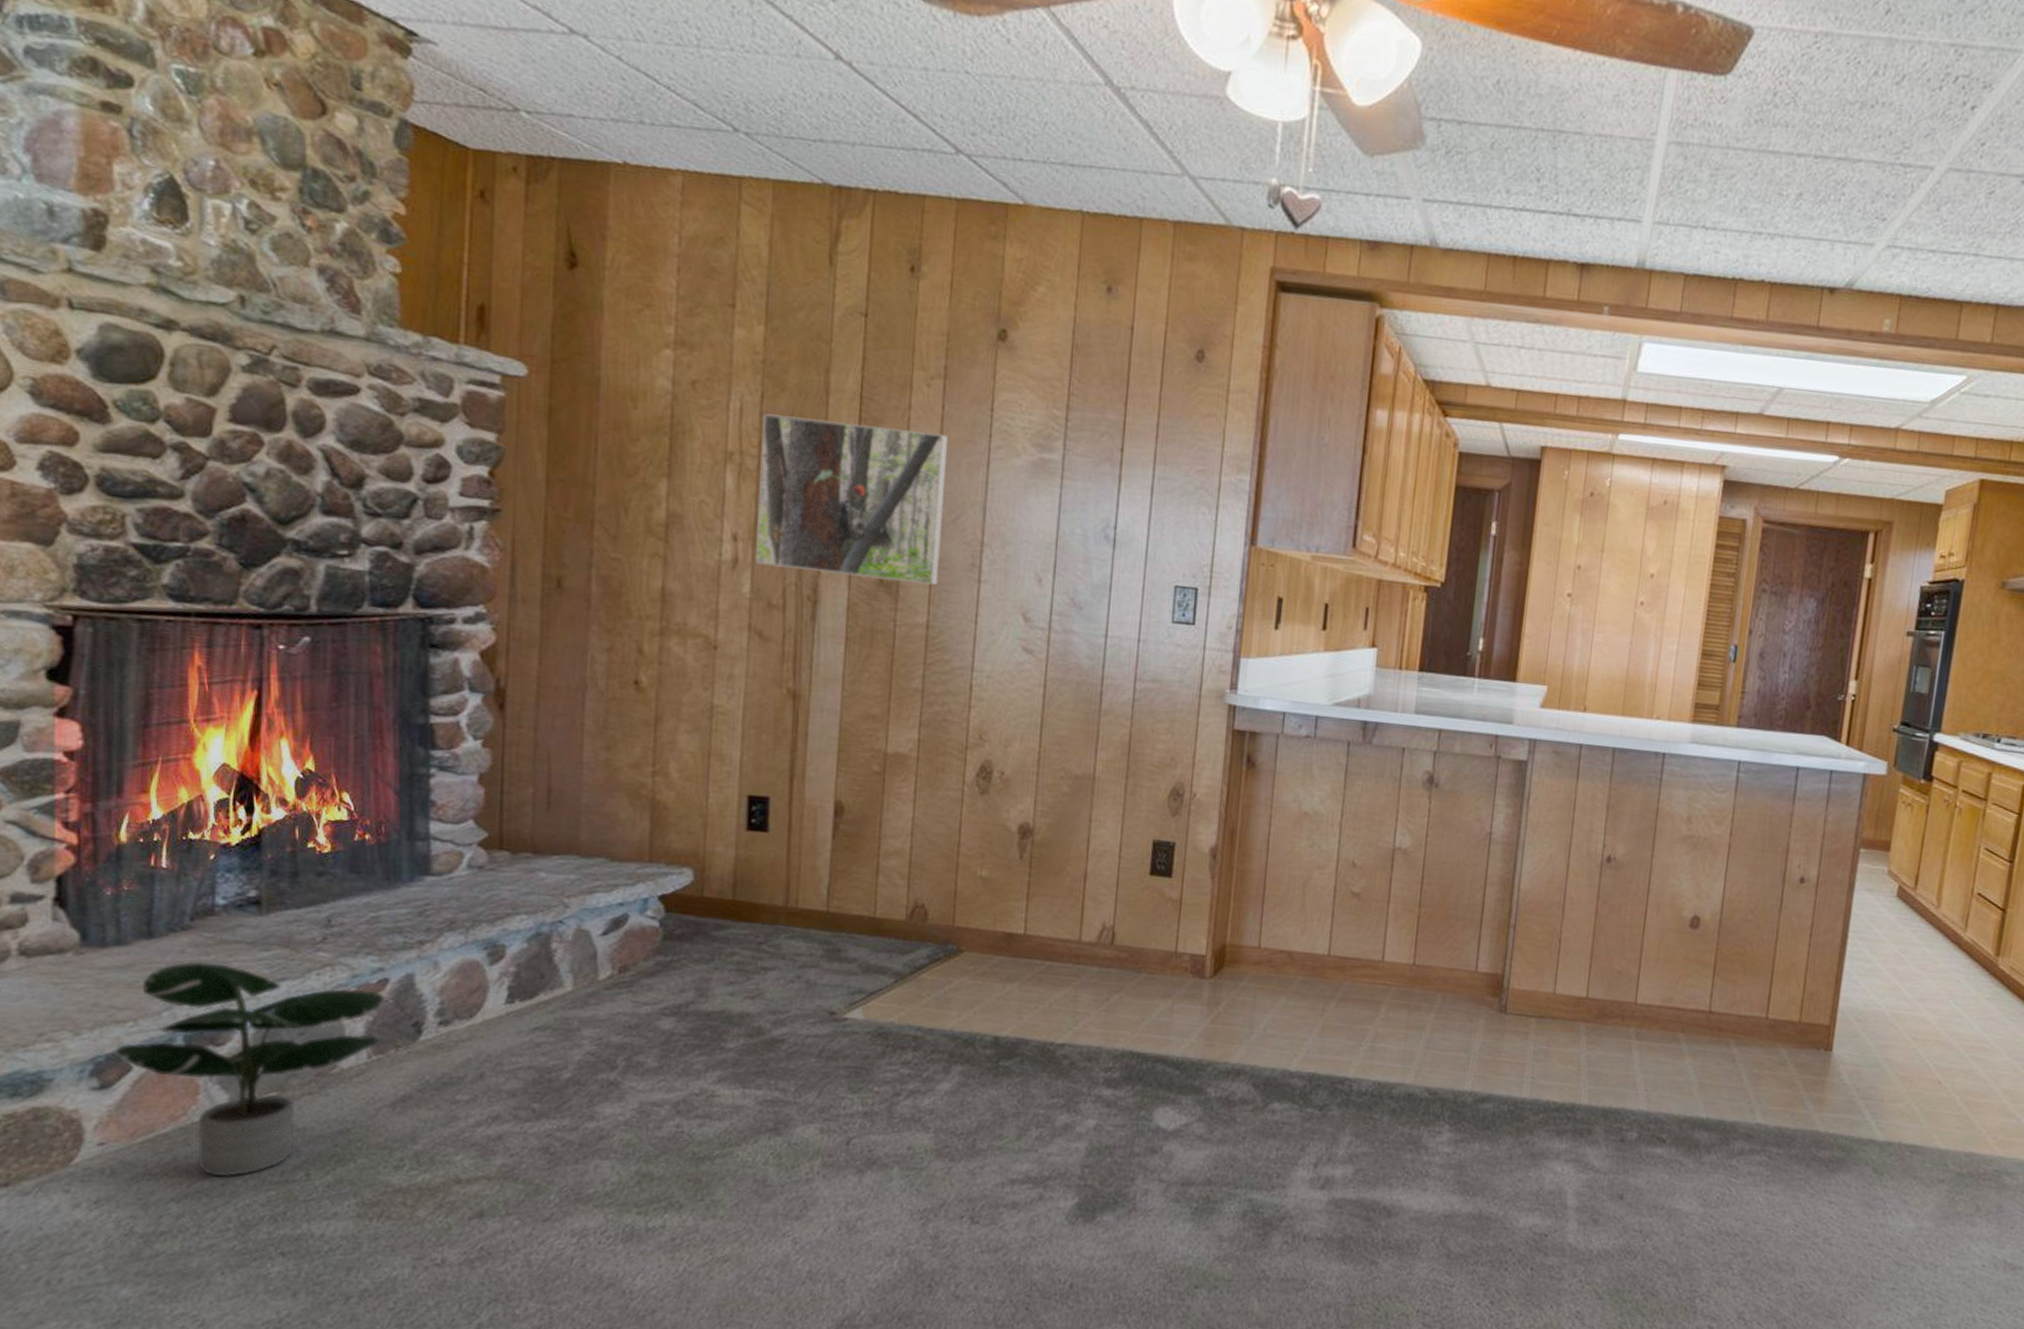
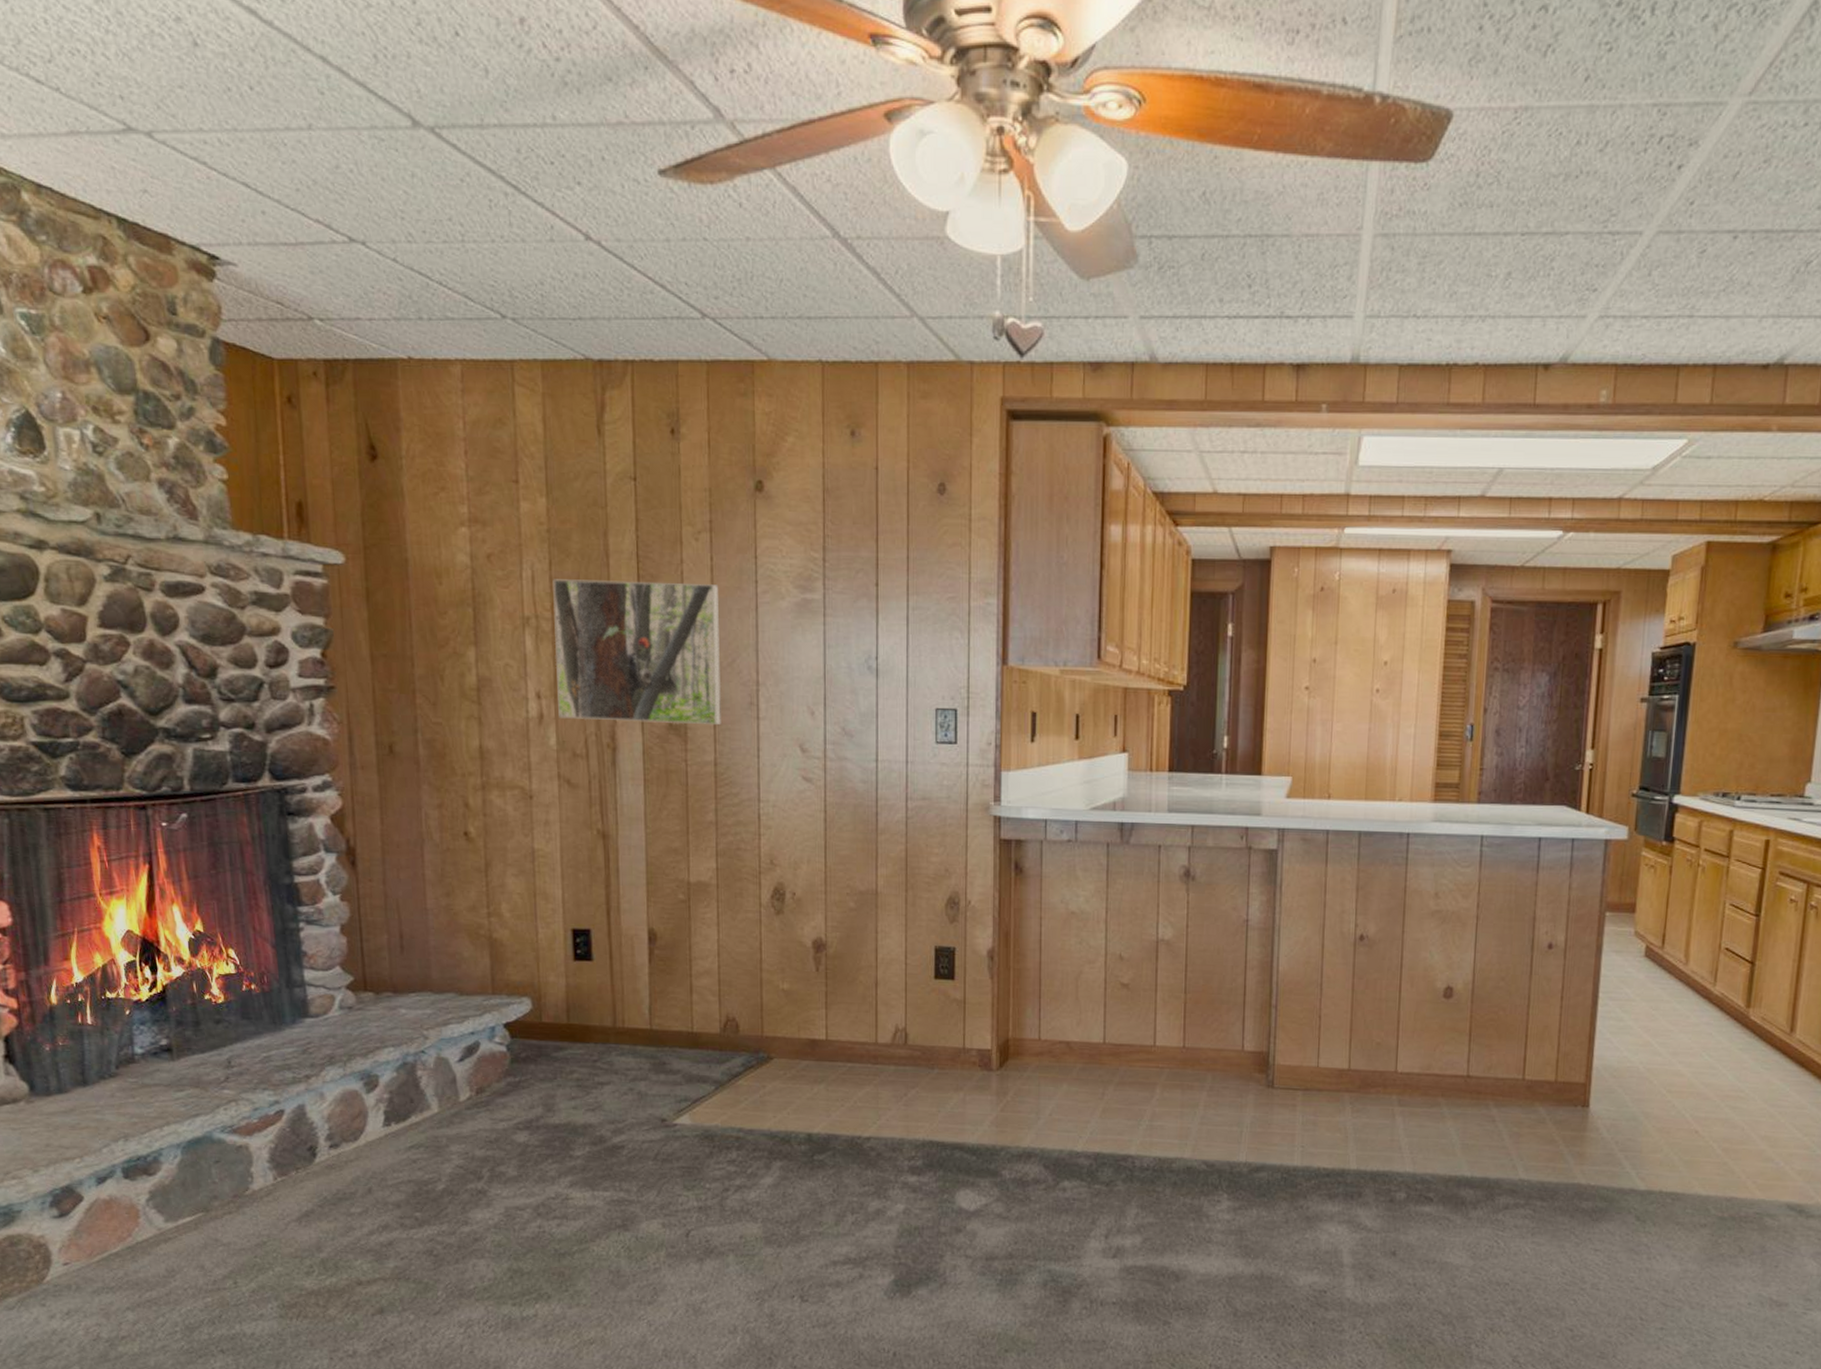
potted plant: present [114,961,386,1177] -> none [67,1104,283,1288]

